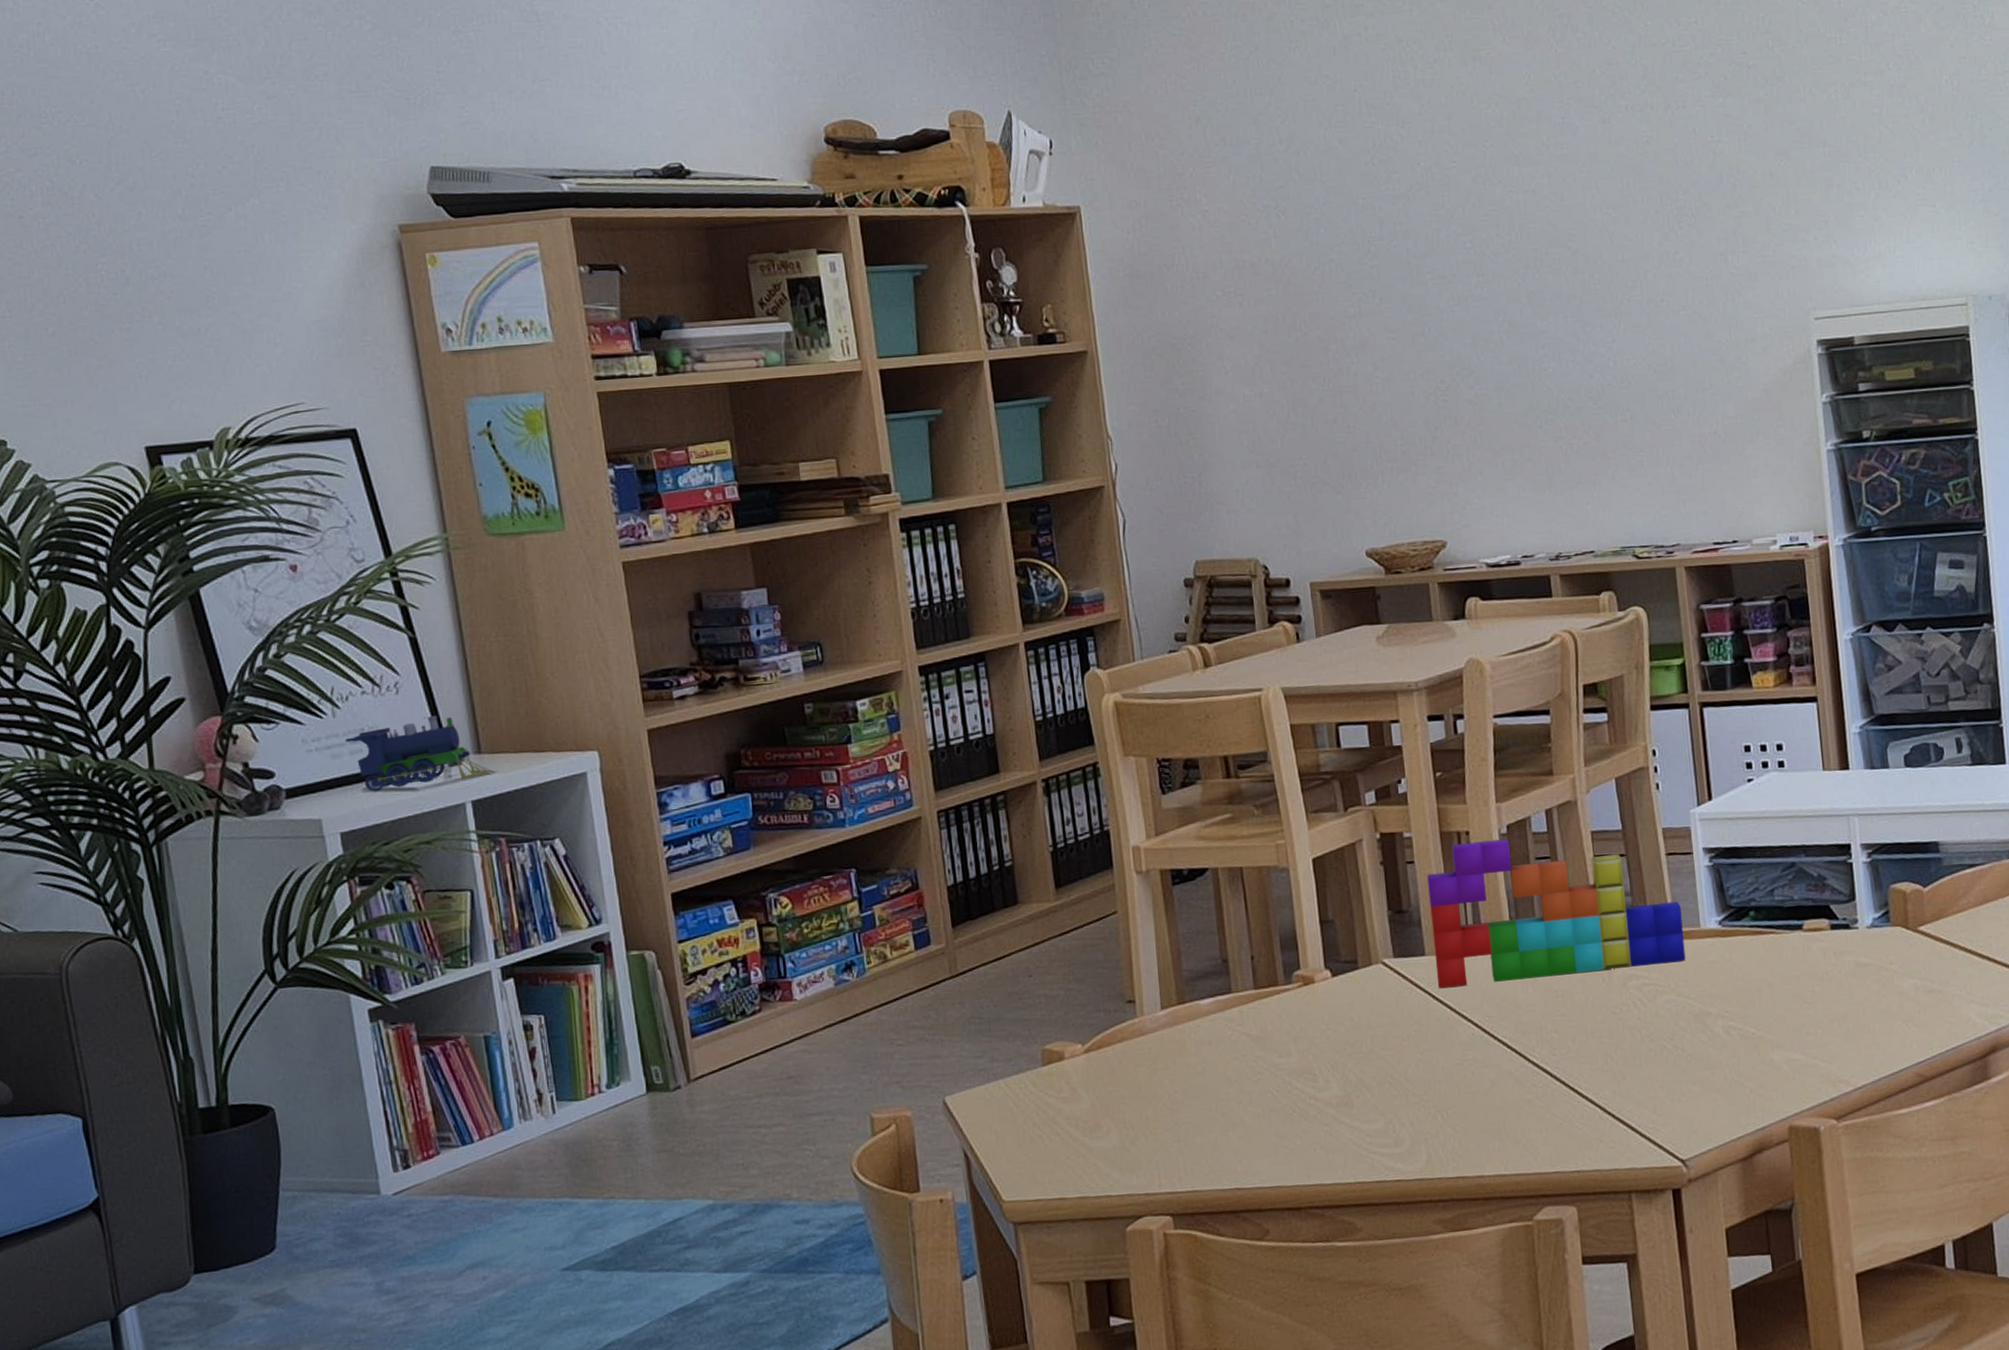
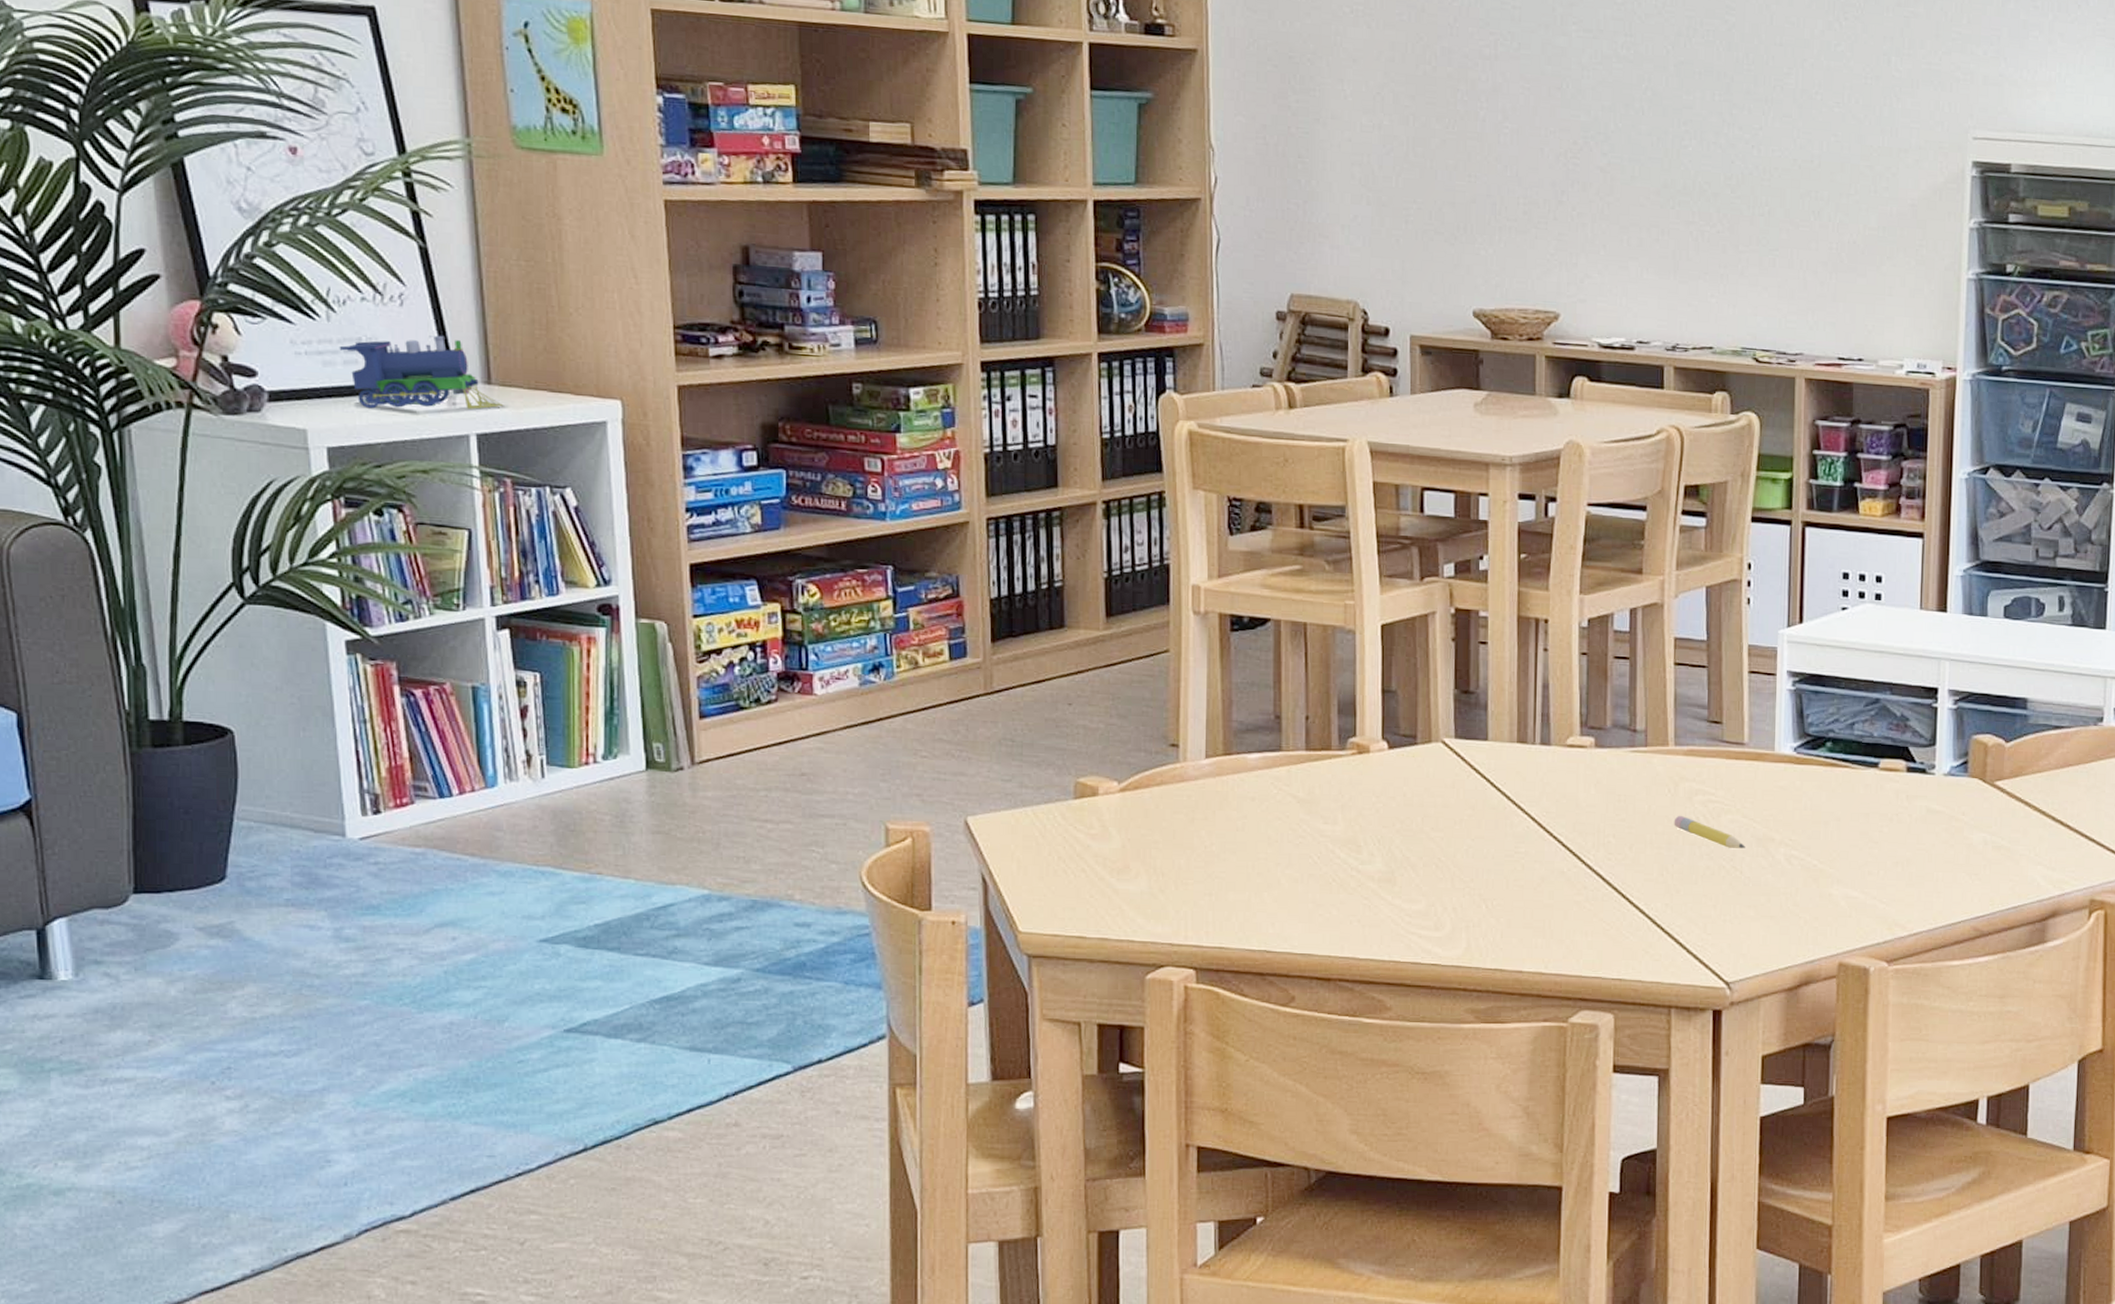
toy blocks: present [1427,839,1686,988] -> none [1497,630,1757,783]
pencil: none [1611,1002,1684,1028] -> present [1674,815,1745,849]

